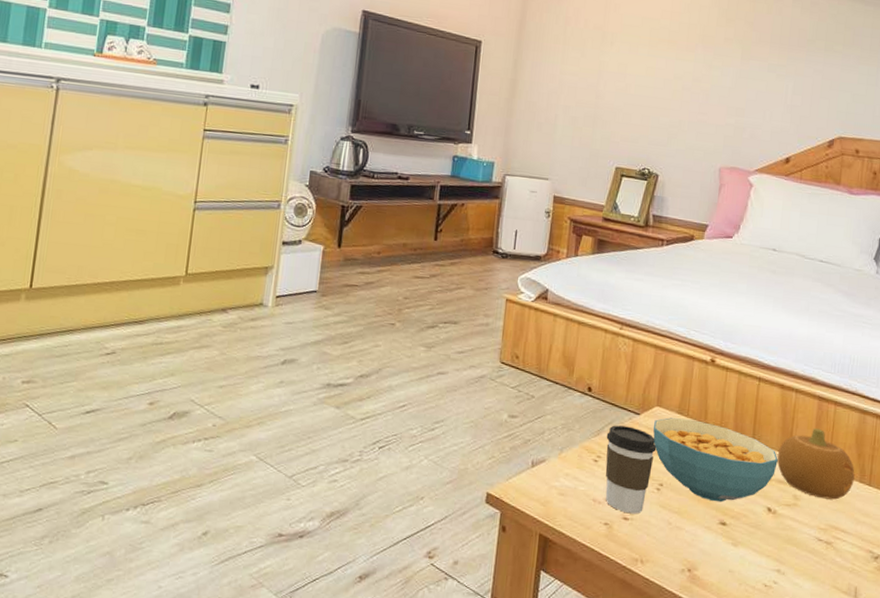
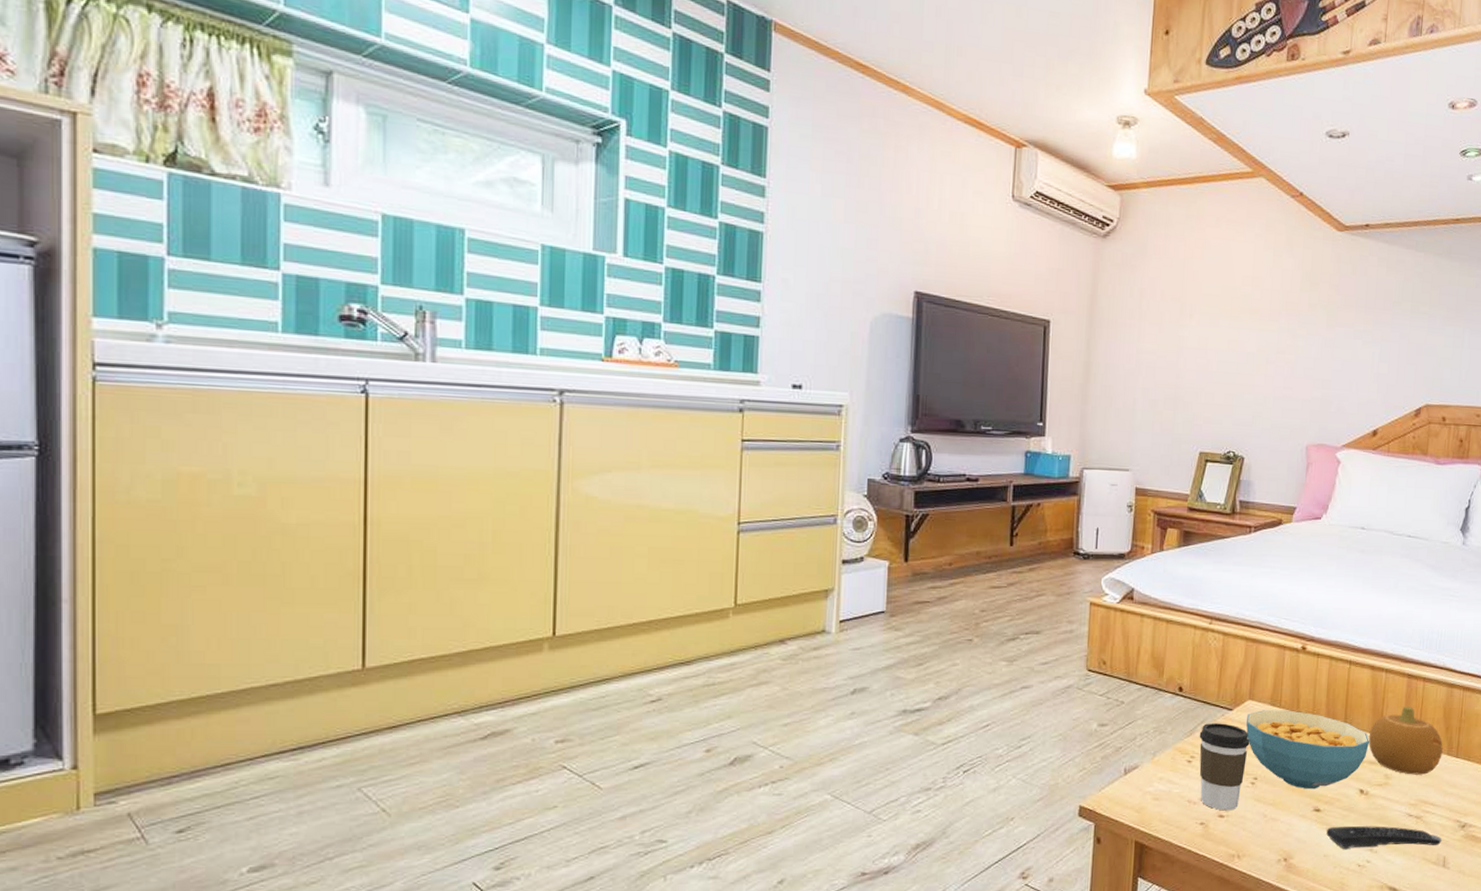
remote control: none [732,543,853,575] -> present [1326,825,1442,850]

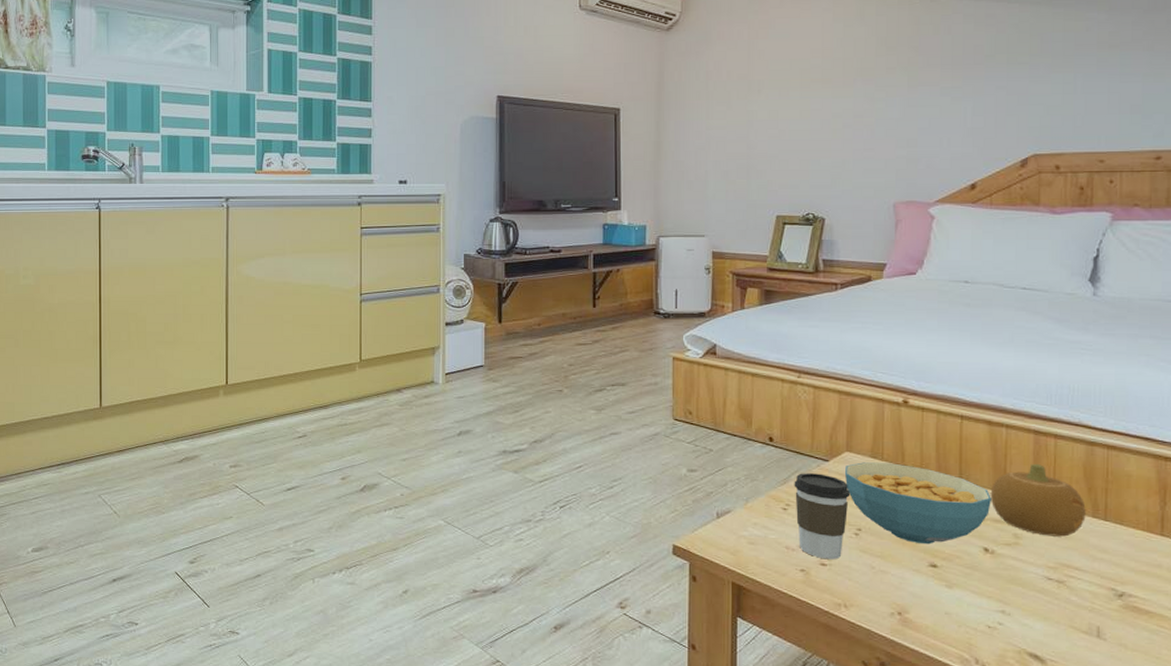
remote control: present [1326,825,1442,850] -> none [946,584,1093,614]

